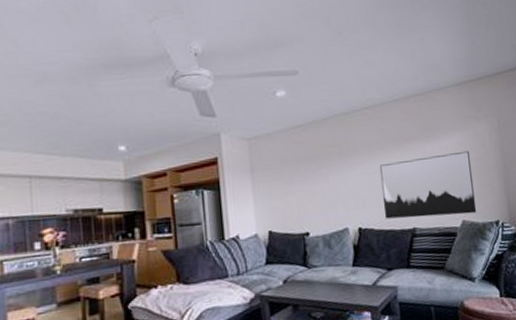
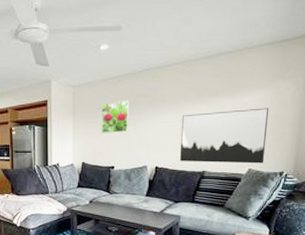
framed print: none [285,151,322,193] -> present [101,99,130,133]

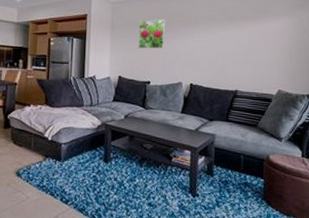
wall art: present [179,108,270,164] -> none [213,33,293,85]

